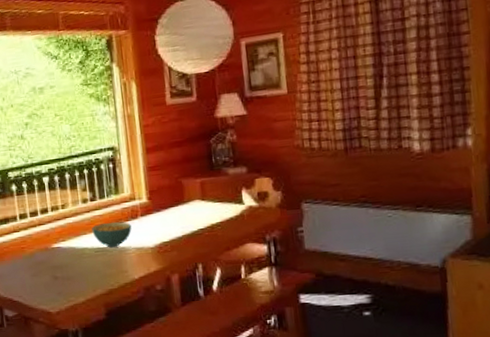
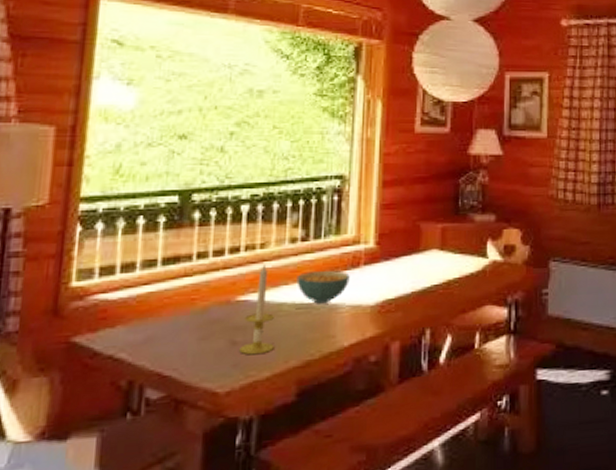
candle: none [60,219,84,286] -> present [239,263,274,355]

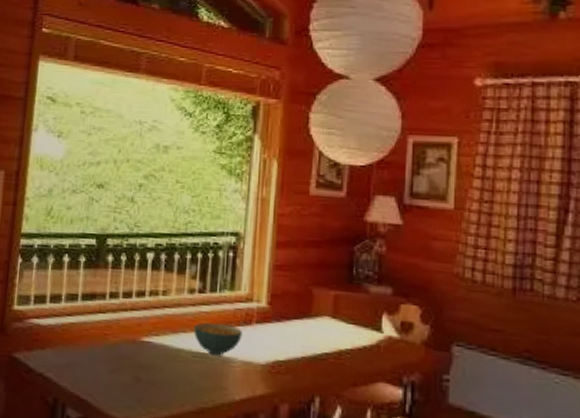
candle: present [239,263,274,355] -> none [143,309,173,395]

